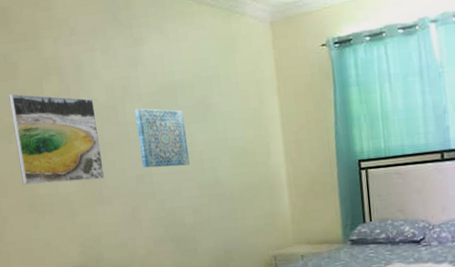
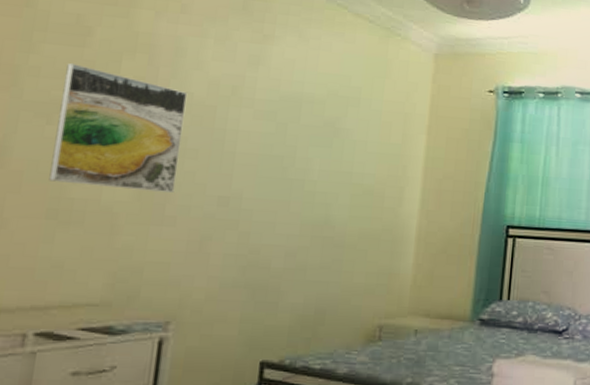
wall art: present [135,108,190,168] -> none [231,115,304,195]

